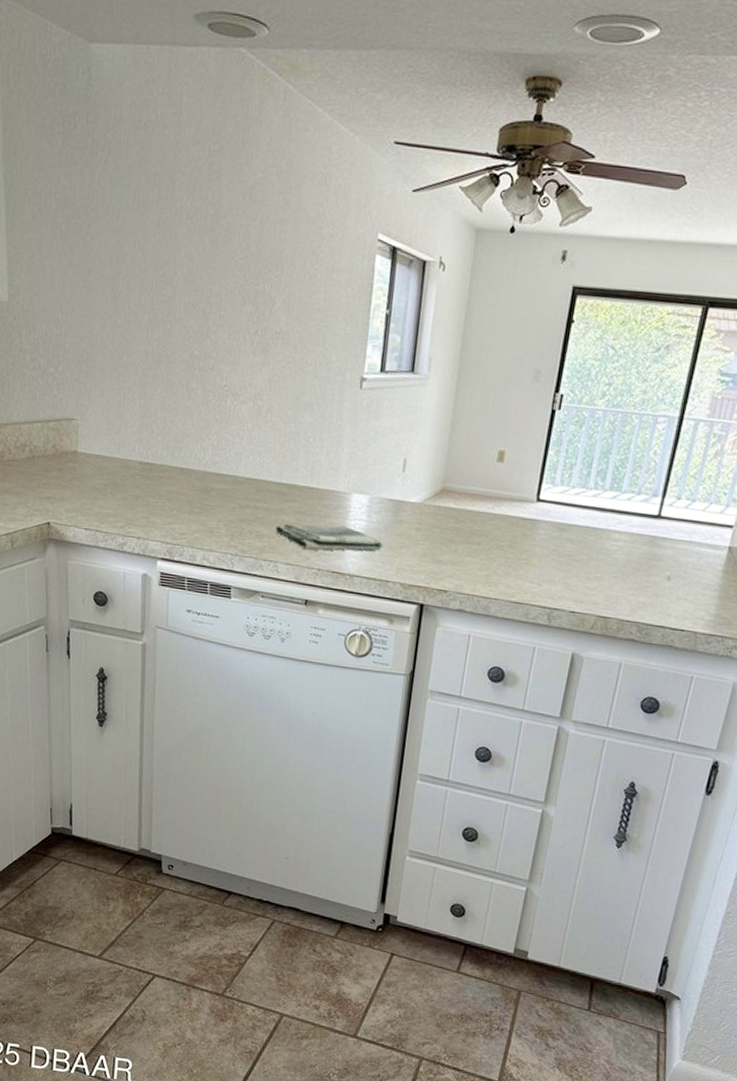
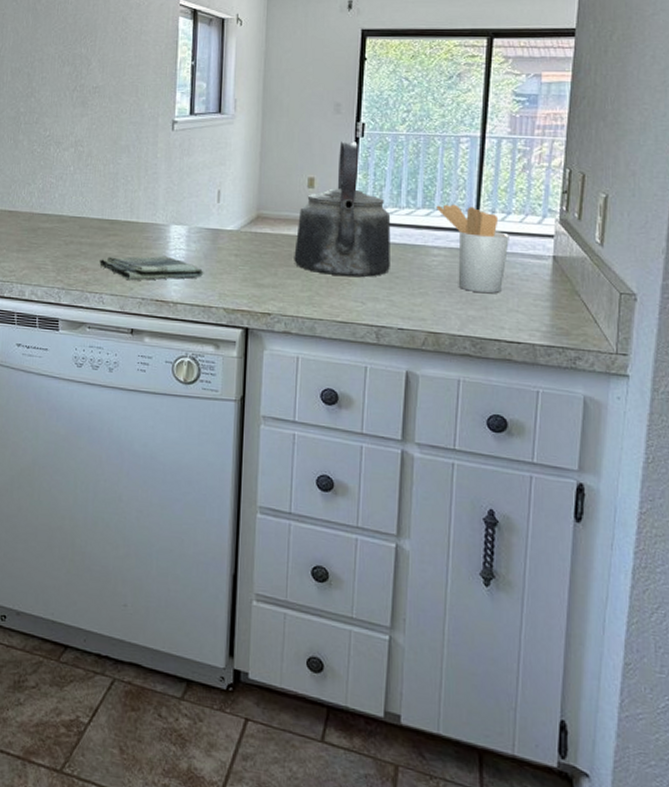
kettle: none [475,413,578,559] -> present [294,141,391,277]
utensil holder: none [623,487,691,581] -> present [436,204,509,294]

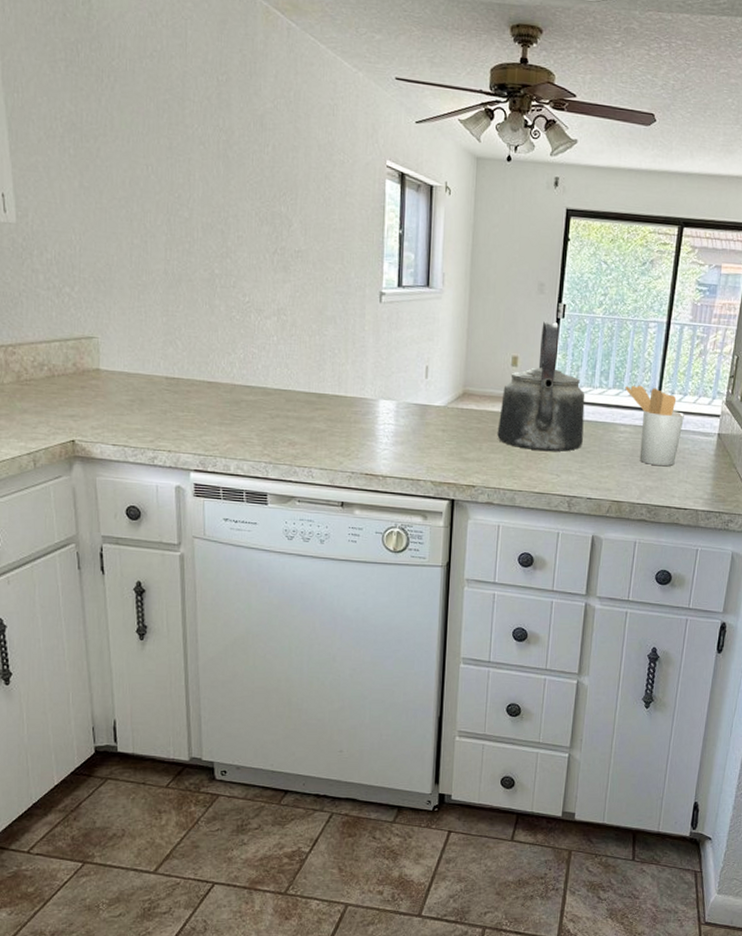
dish towel: present [99,255,204,281] -> none [307,430,412,455]

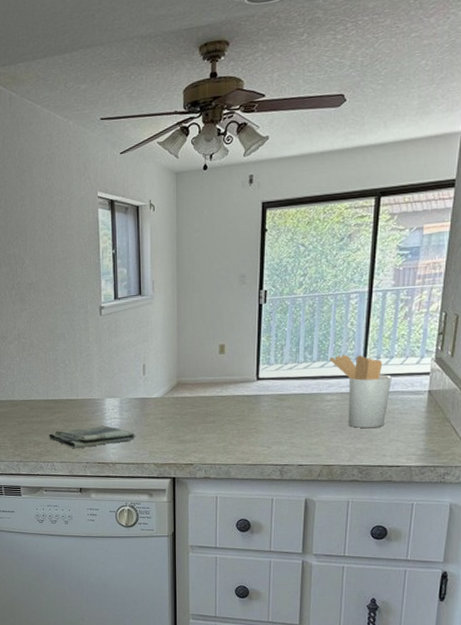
dish towel: none [307,430,412,455] -> present [49,425,136,449]
kettle: present [497,321,585,452] -> none [210,308,291,427]

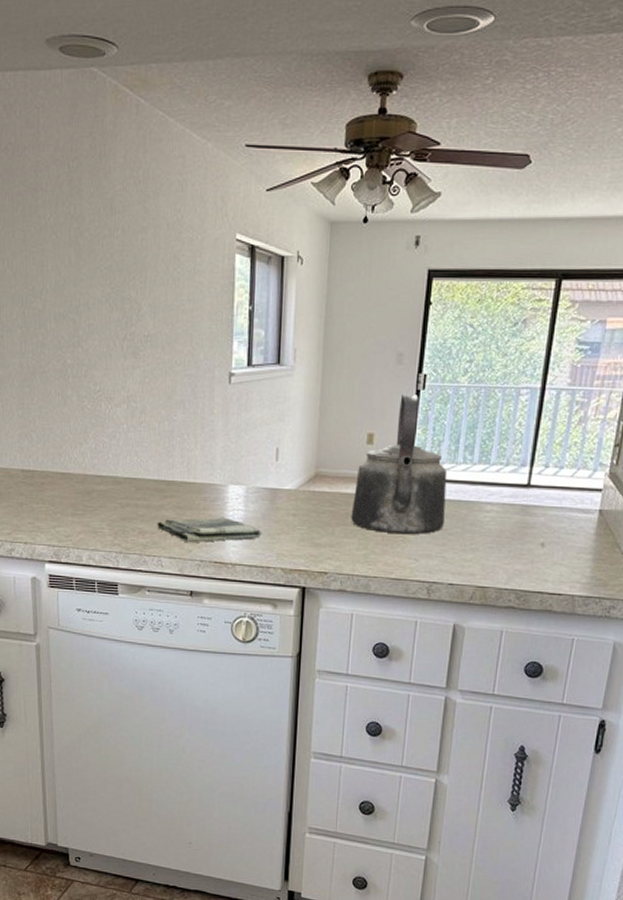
kettle: none [210,308,291,427] -> present [351,394,448,534]
utensil holder: present [329,354,392,429] -> none [492,459,560,548]

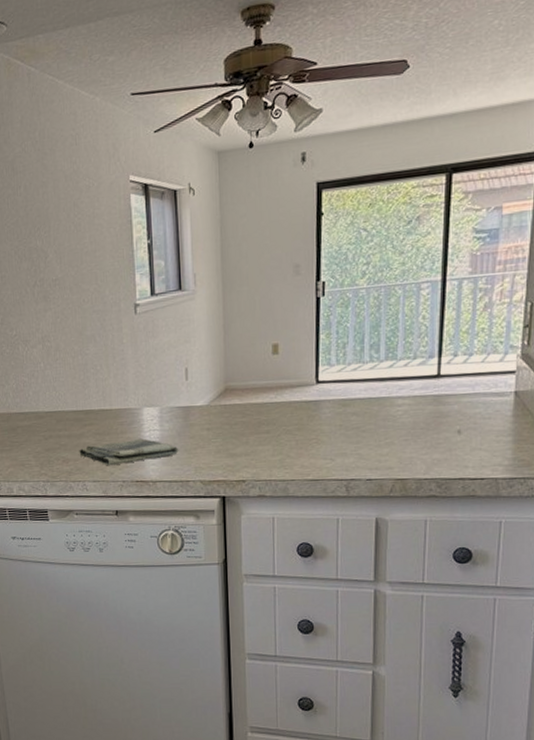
kettle: present [351,394,448,534] -> none [263,302,356,437]

